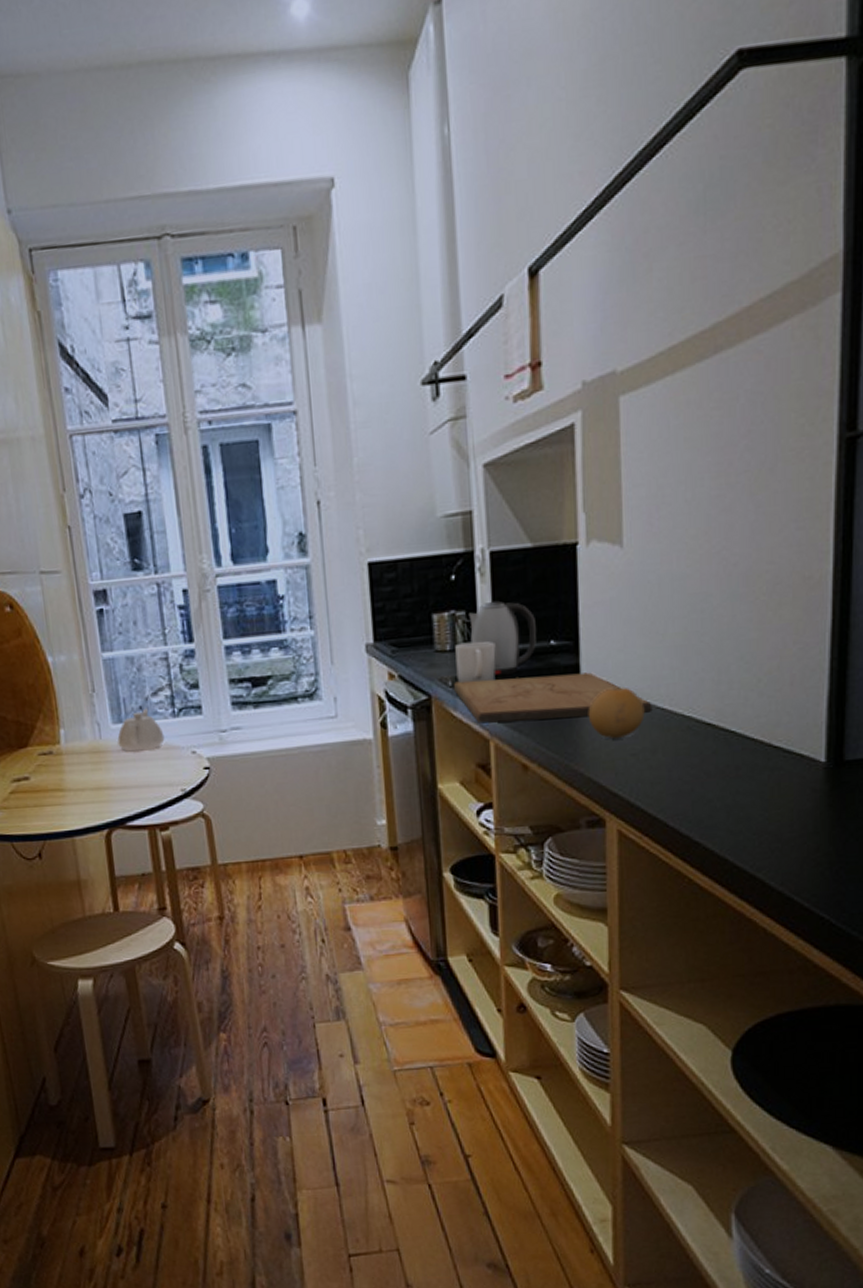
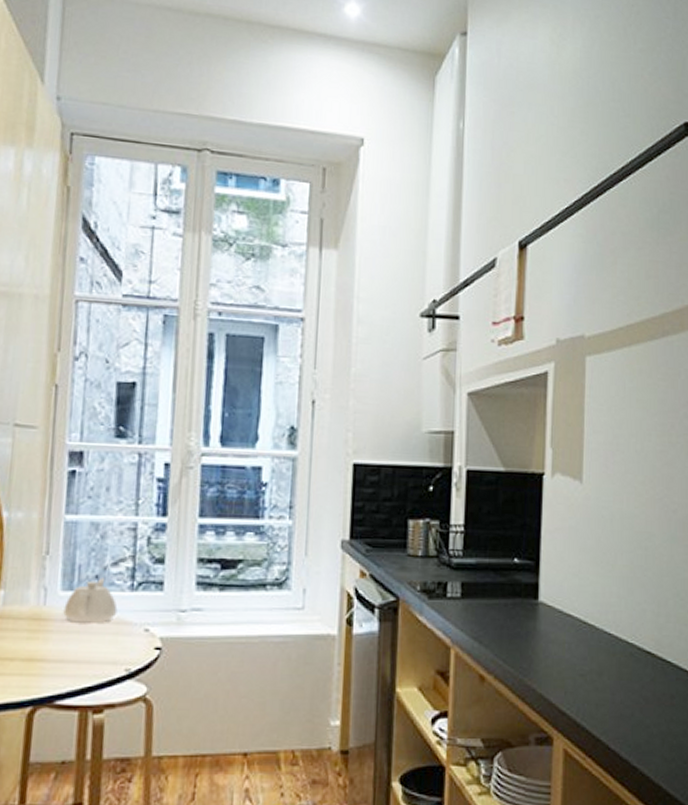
cutting board: present [454,672,653,724] -> none [422,587,601,636]
mug: present [455,641,496,683] -> none [425,550,464,591]
kettle: present [469,600,536,677] -> none [441,515,502,587]
fruit: present [588,687,645,740] -> none [543,609,594,659]

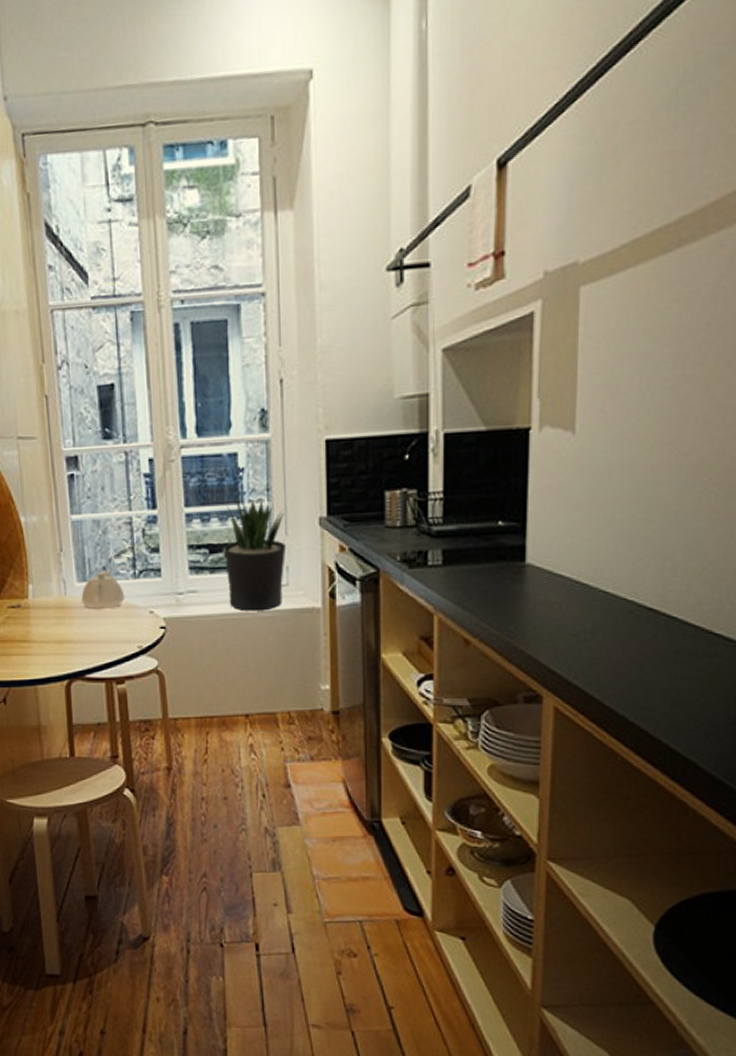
planter: none [236,507,306,635] -> present [223,492,287,611]

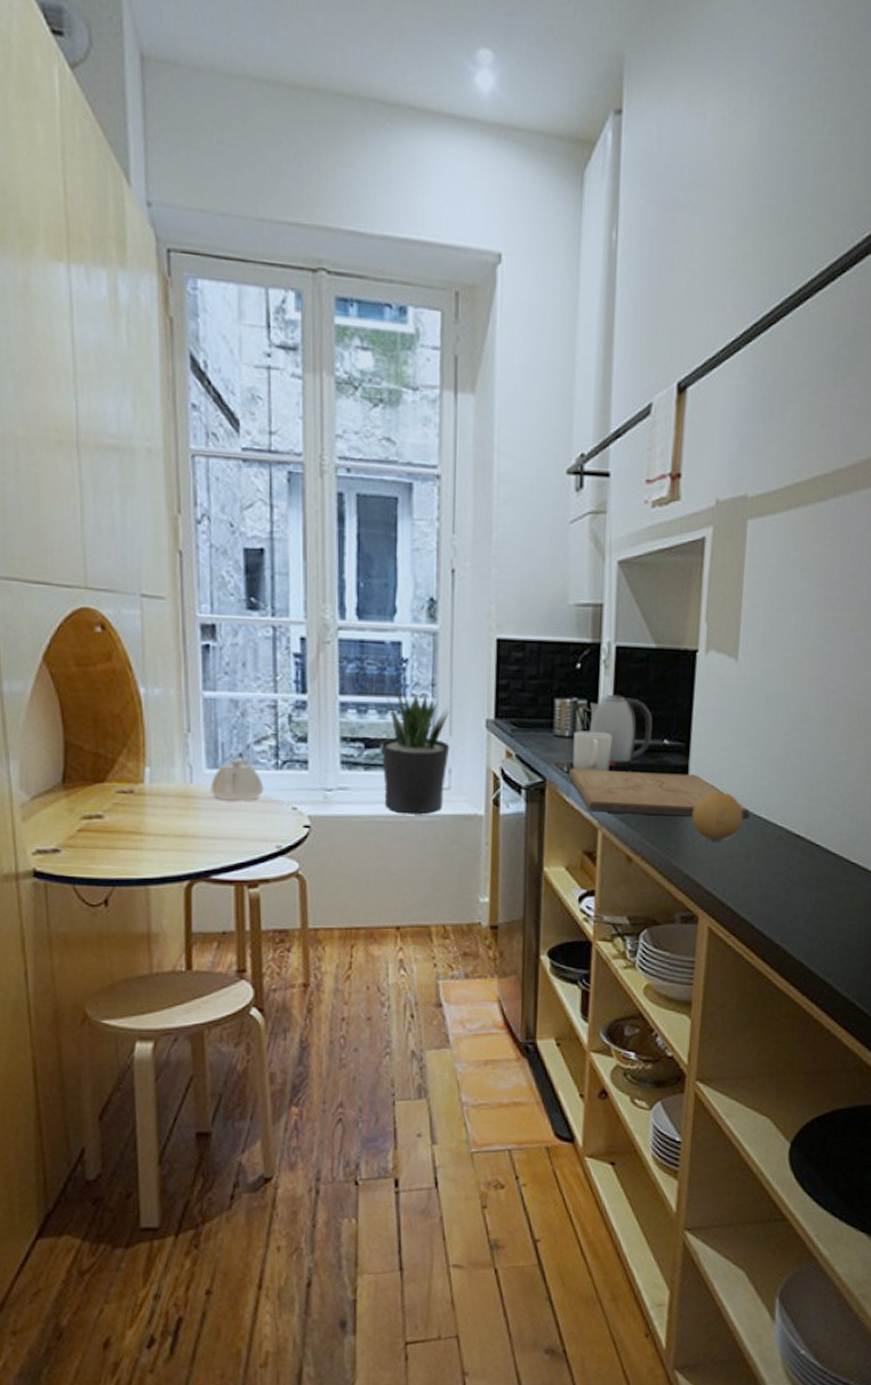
cutting board: none [402,553,596,598] -> present [569,768,750,819]
mug: none [405,519,444,559] -> present [572,730,613,772]
kettle: none [420,481,485,554] -> present [589,694,652,768]
fruit: none [531,569,588,619] -> present [691,791,743,841]

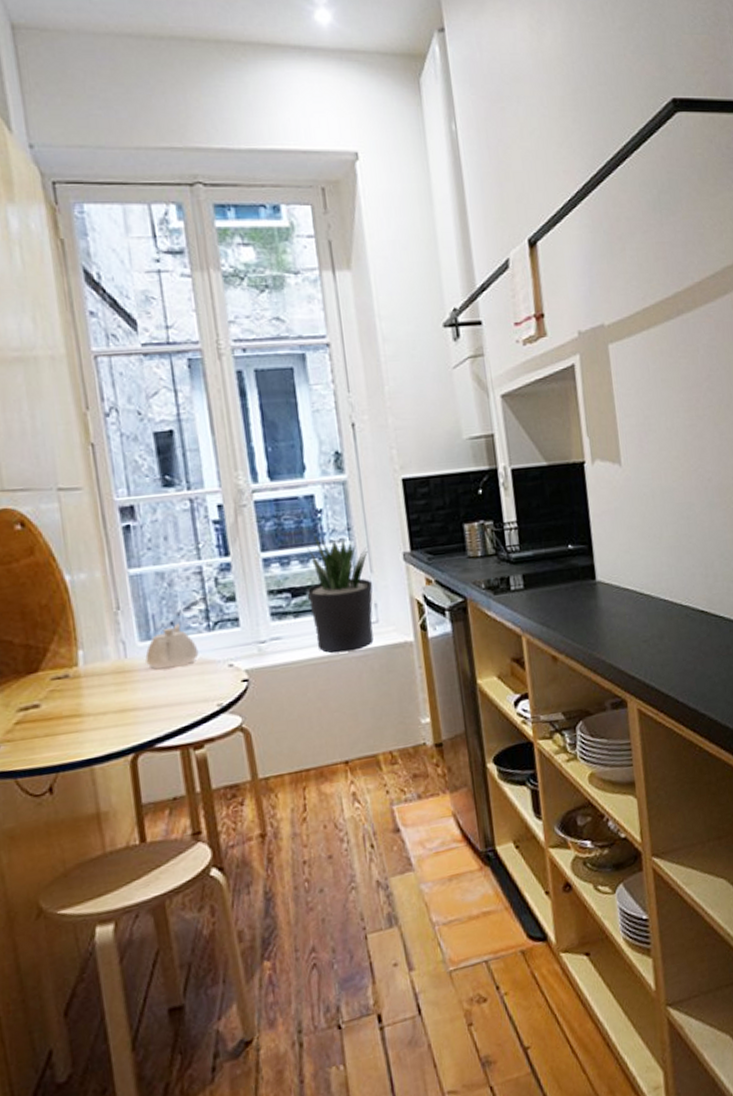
cutting board: present [569,768,750,819] -> none [487,571,657,622]
mug: present [572,730,613,772] -> none [485,547,523,585]
kettle: present [589,694,652,768] -> none [496,511,557,578]
fruit: present [691,791,743,841] -> none [604,583,651,629]

